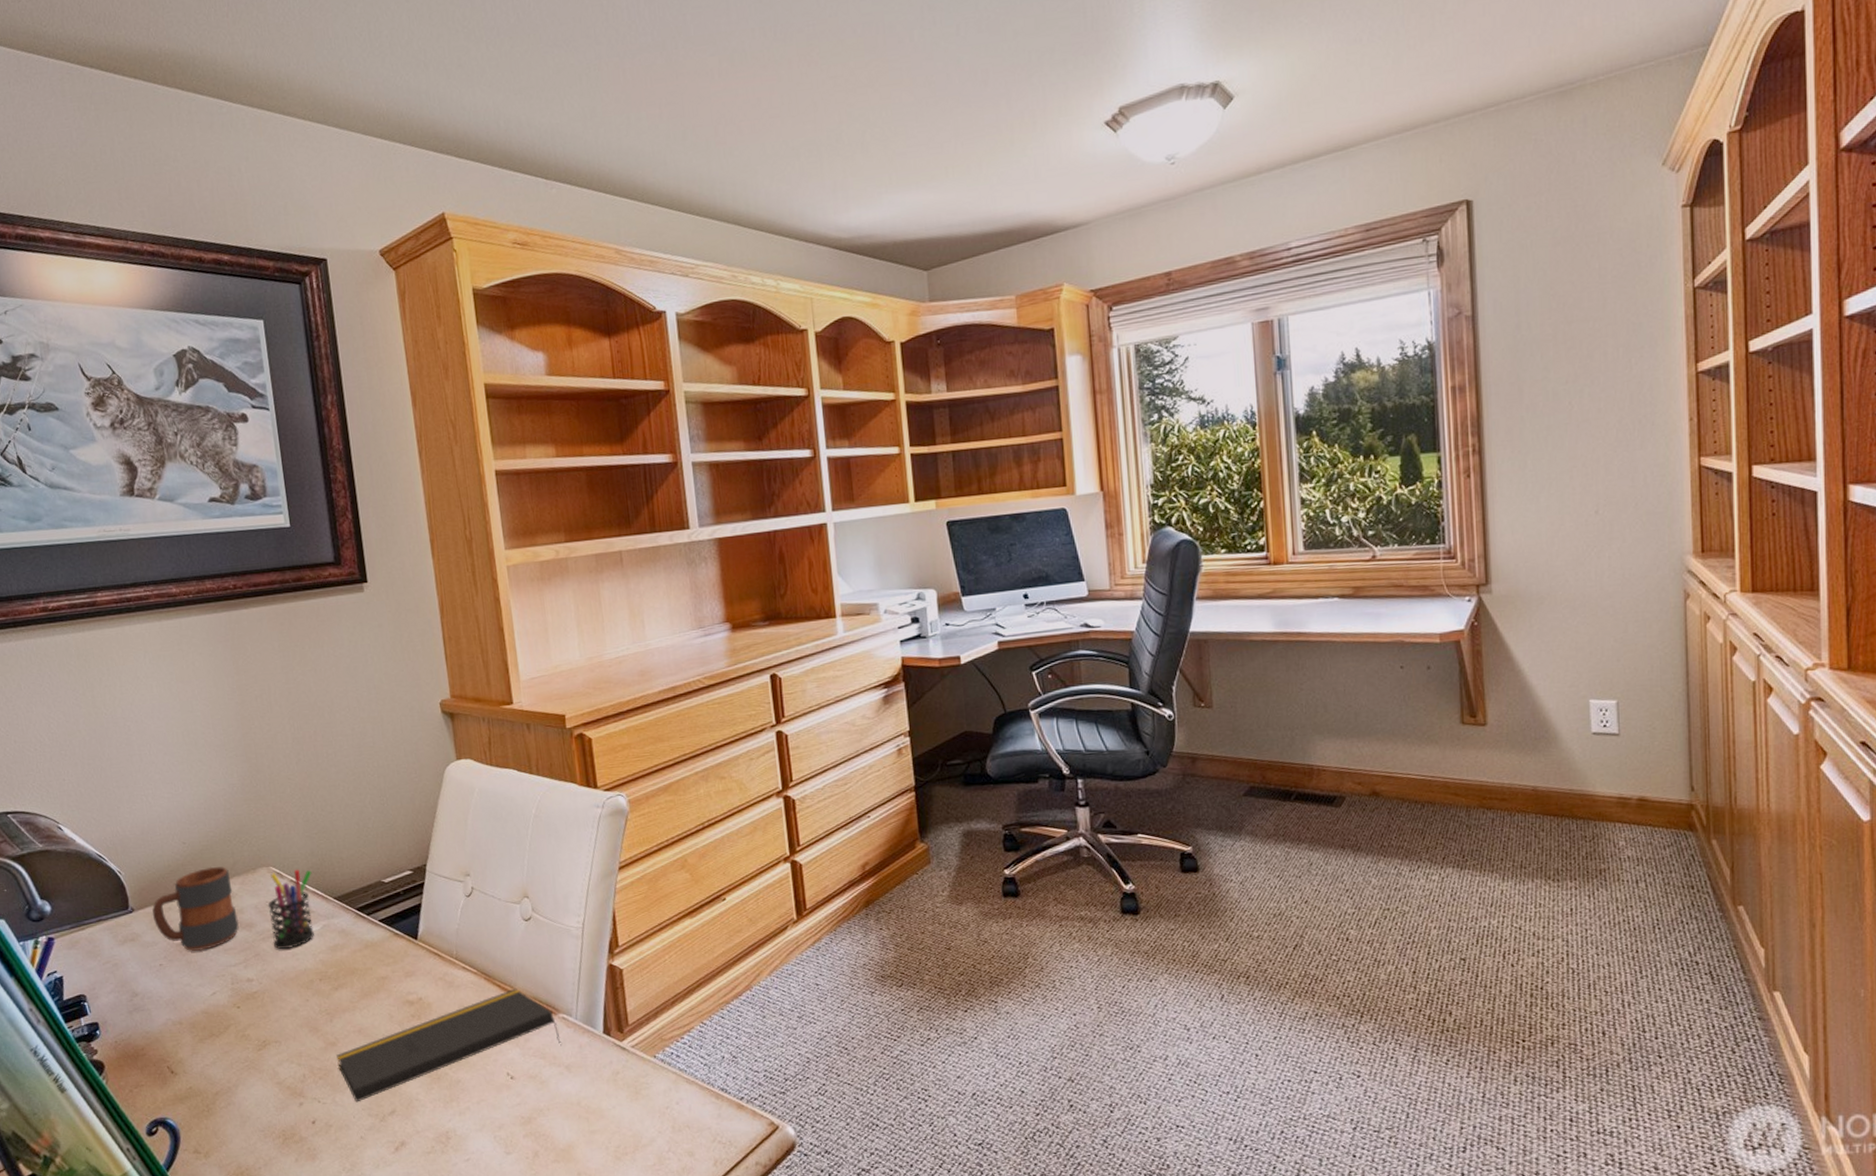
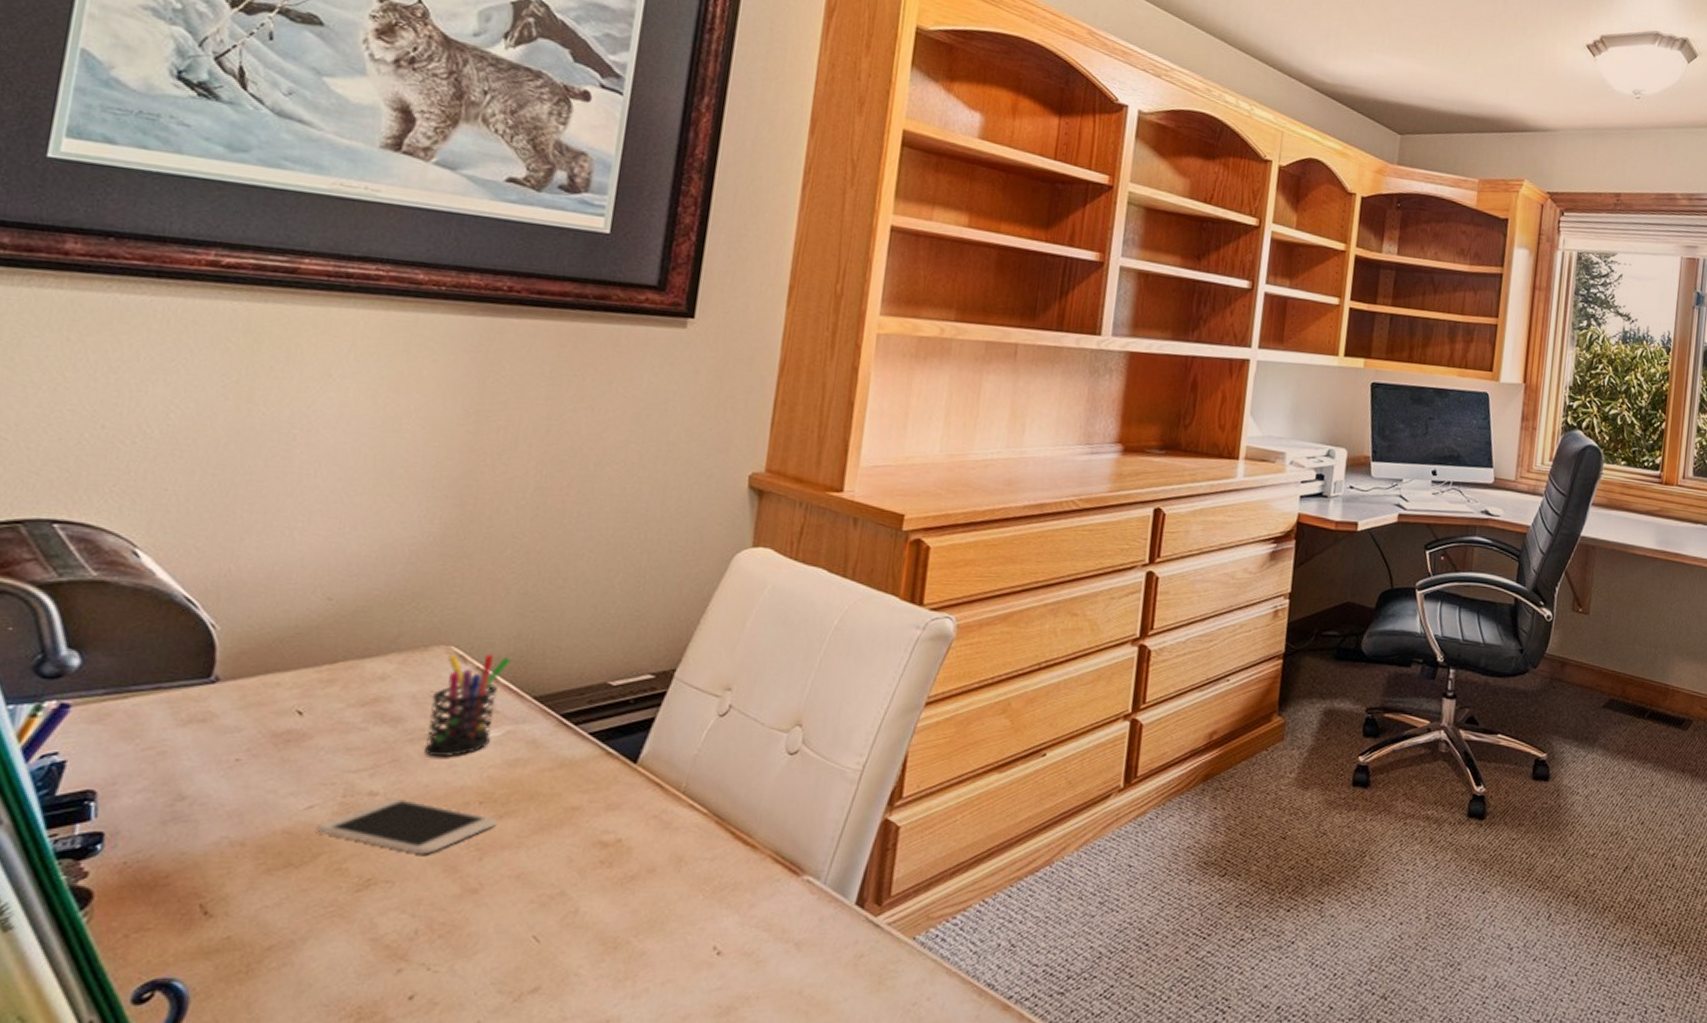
mug: present [151,866,240,951] -> none [246,635,387,746]
smartphone: none [222,981,335,1021] -> present [316,797,498,855]
notepad: present [336,989,561,1103] -> none [471,839,798,974]

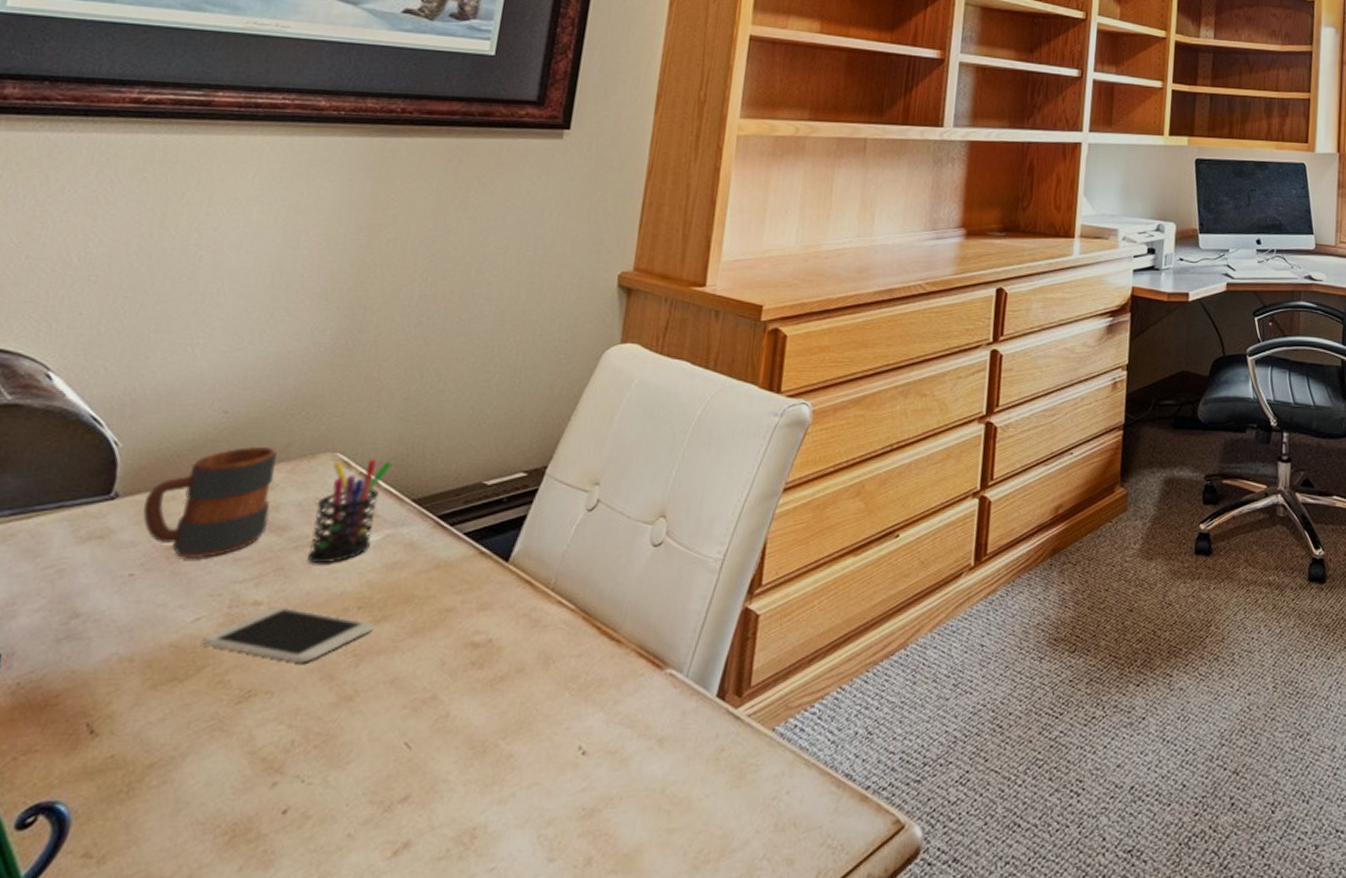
mug: none [246,635,387,746] -> present [142,446,277,558]

